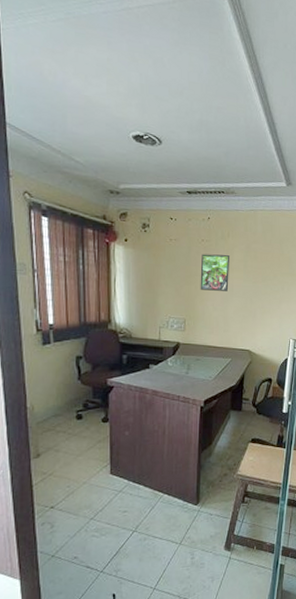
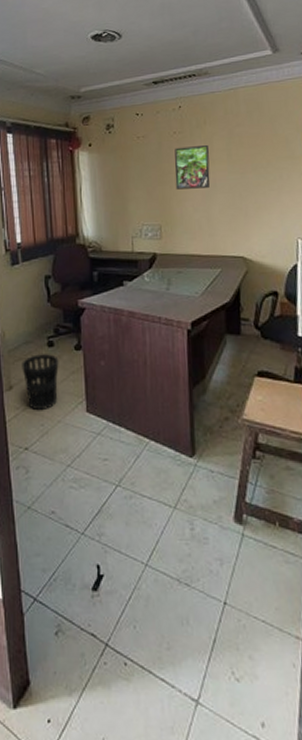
wastebasket: none [50,426,87,474] -> present [22,354,59,409]

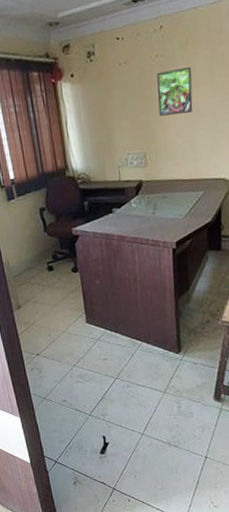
wastebasket: present [22,354,59,409] -> none [26,277,60,323]

